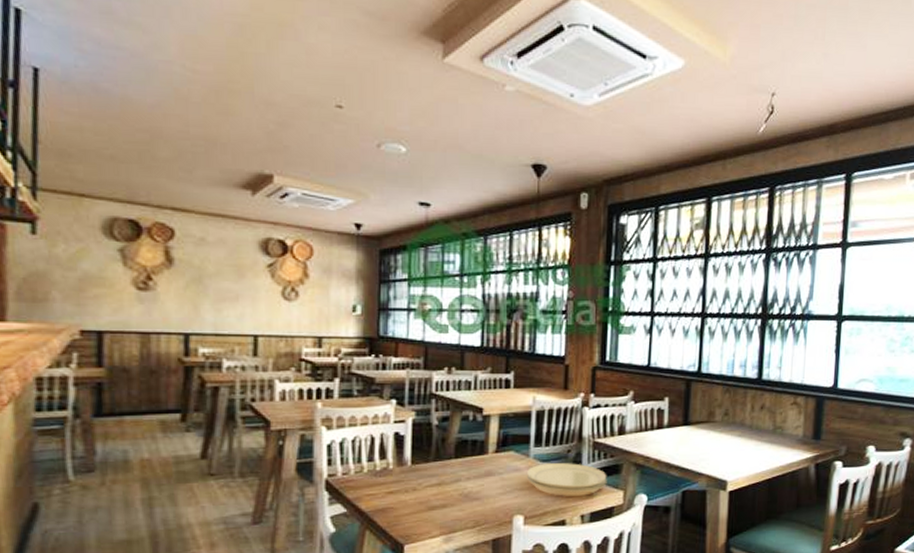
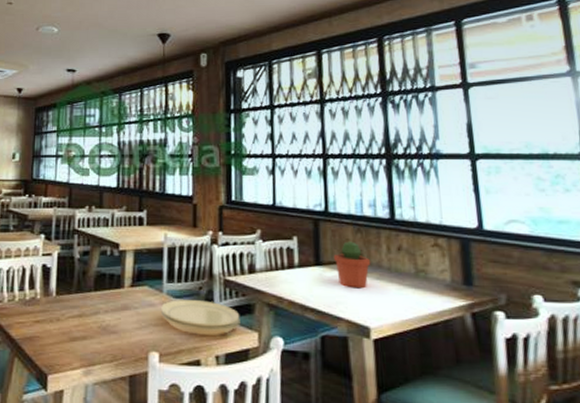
succulent plant: none [701,401,735,446] -> present [333,241,371,289]

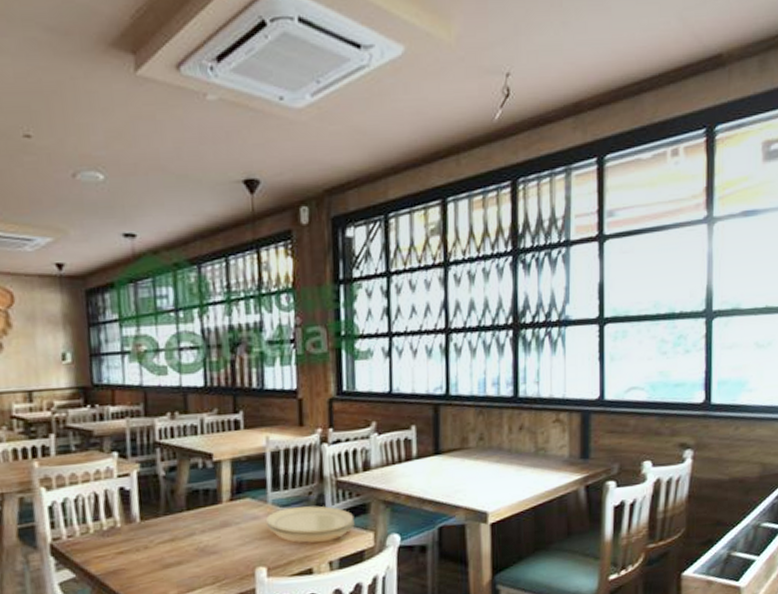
succulent plant: present [333,241,371,289] -> none [453,425,492,475]

